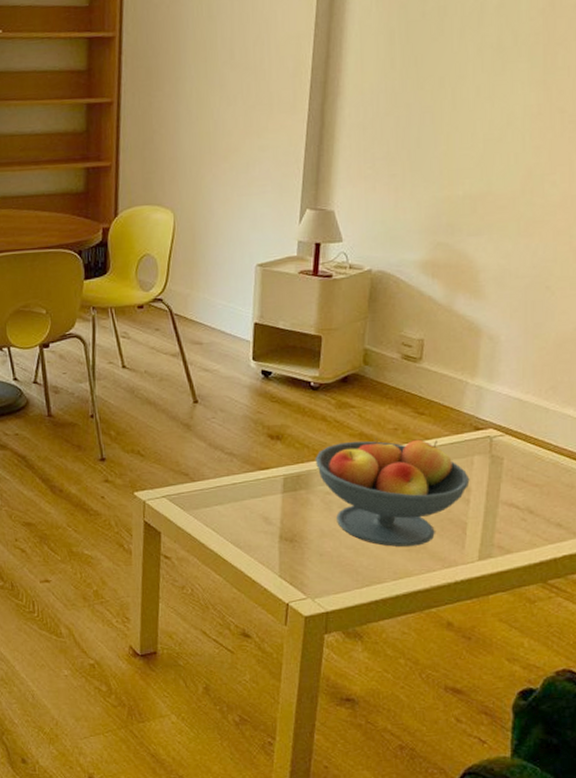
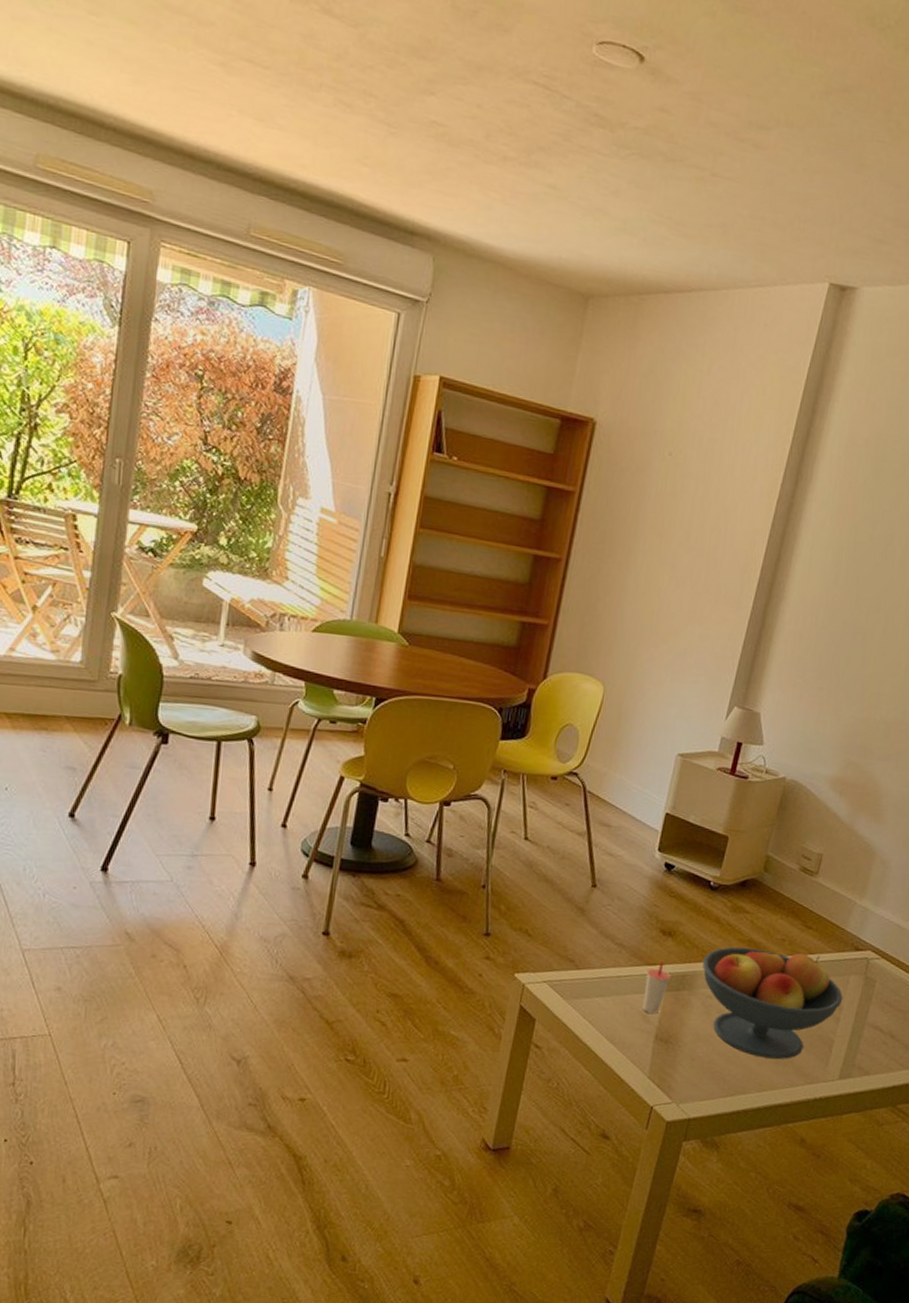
cup: none [261,465,286,516] -> present [642,961,671,1015]

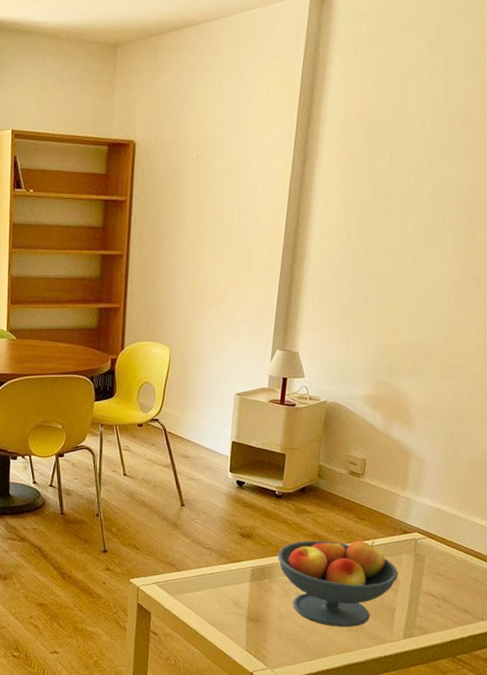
cup: present [642,961,671,1015] -> none [233,558,253,601]

